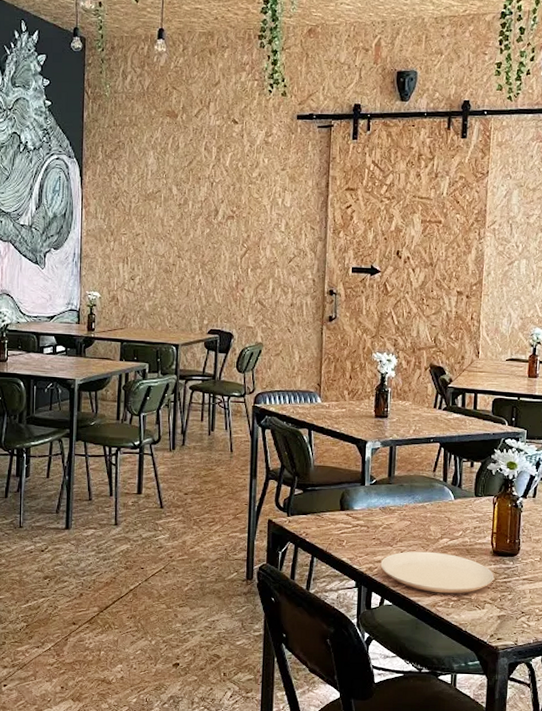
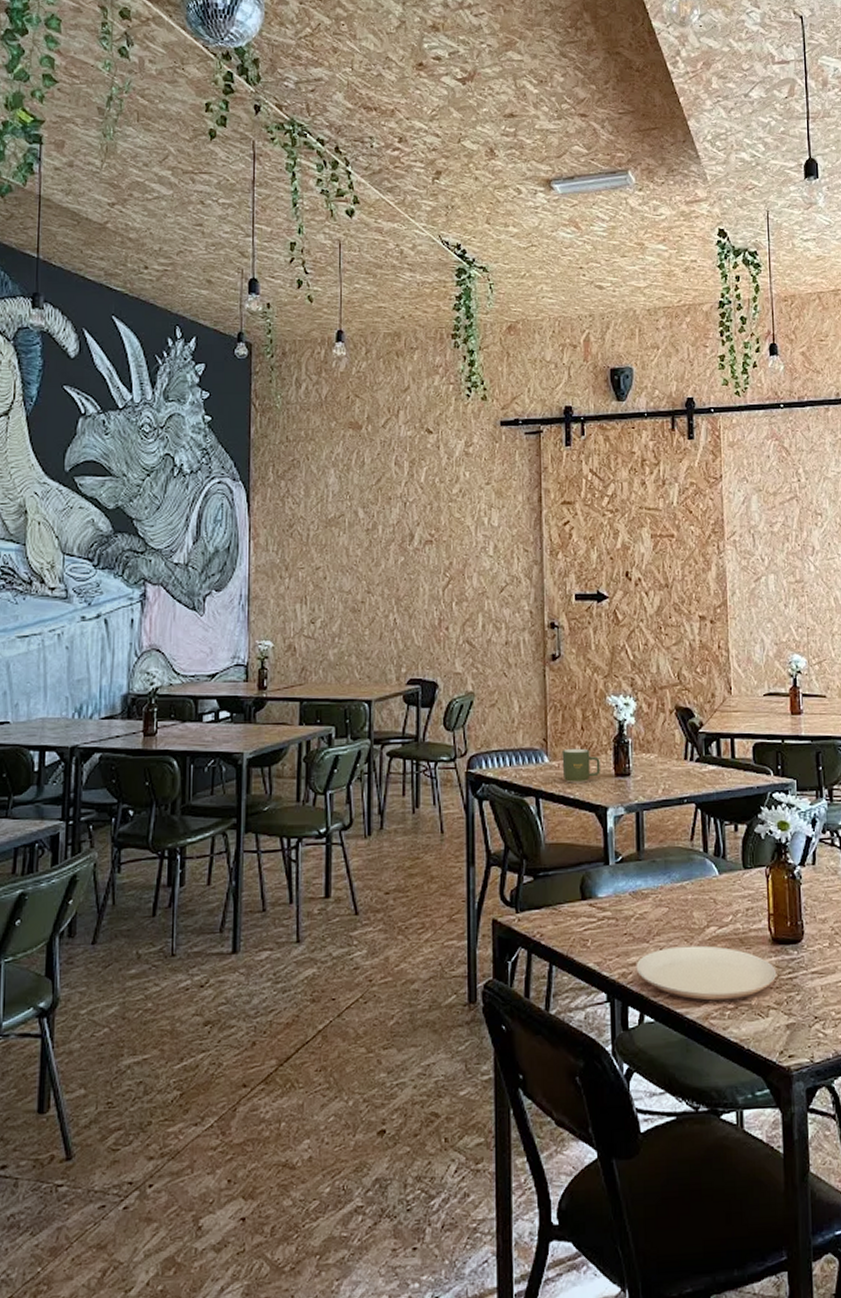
mug: none [332,393,364,421] -> present [562,748,600,783]

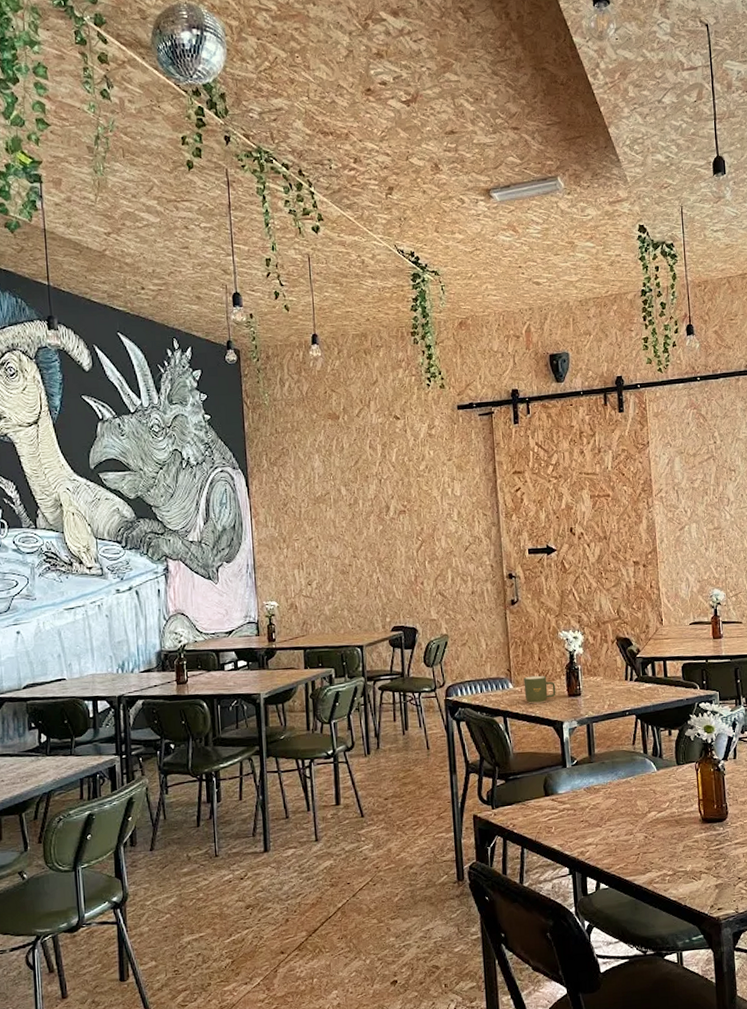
plate: present [636,945,777,1001] -> none [591,827,707,870]

